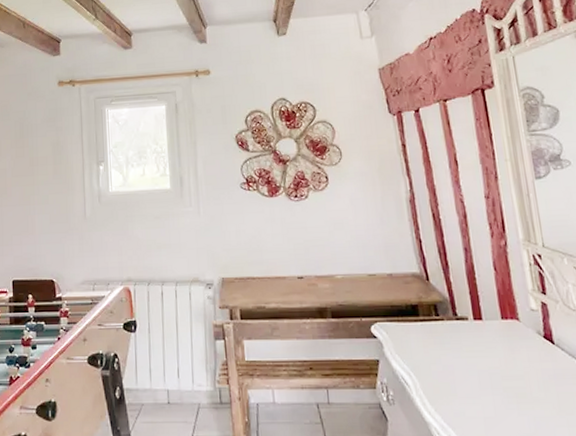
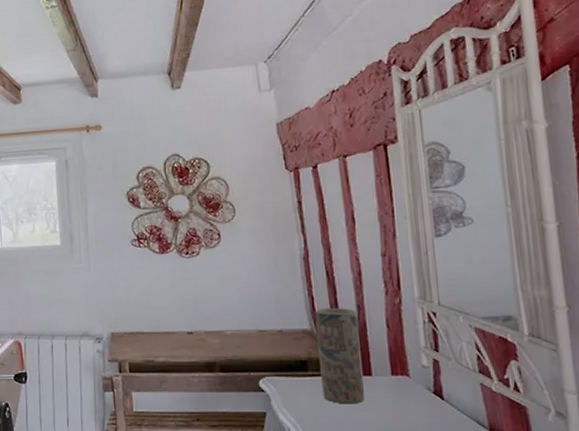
vase: none [423,250,476,350] -> present [314,307,365,404]

